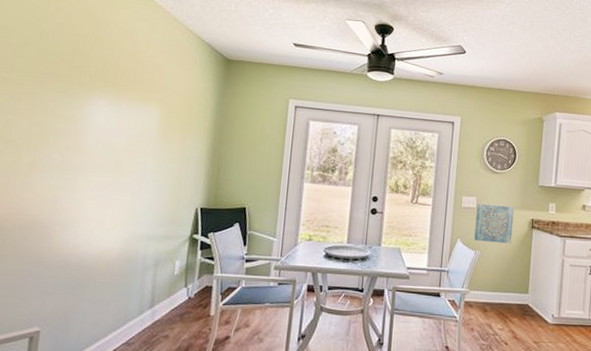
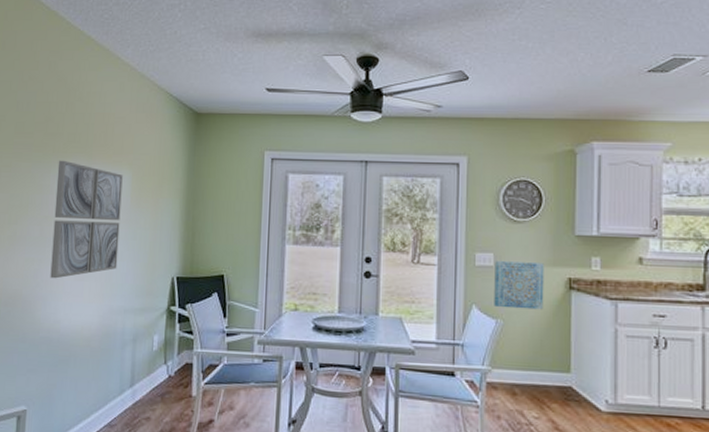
wall art: none [70,92,151,206] -> present [50,160,123,279]

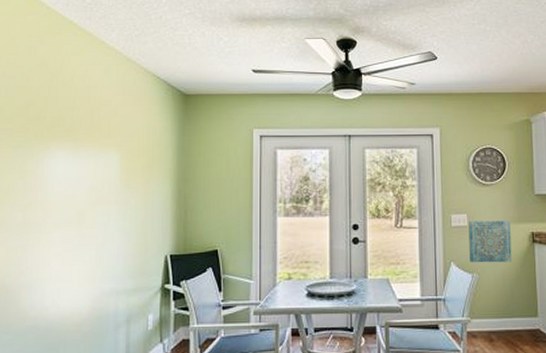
wall art: present [50,160,123,279] -> none [35,144,111,265]

